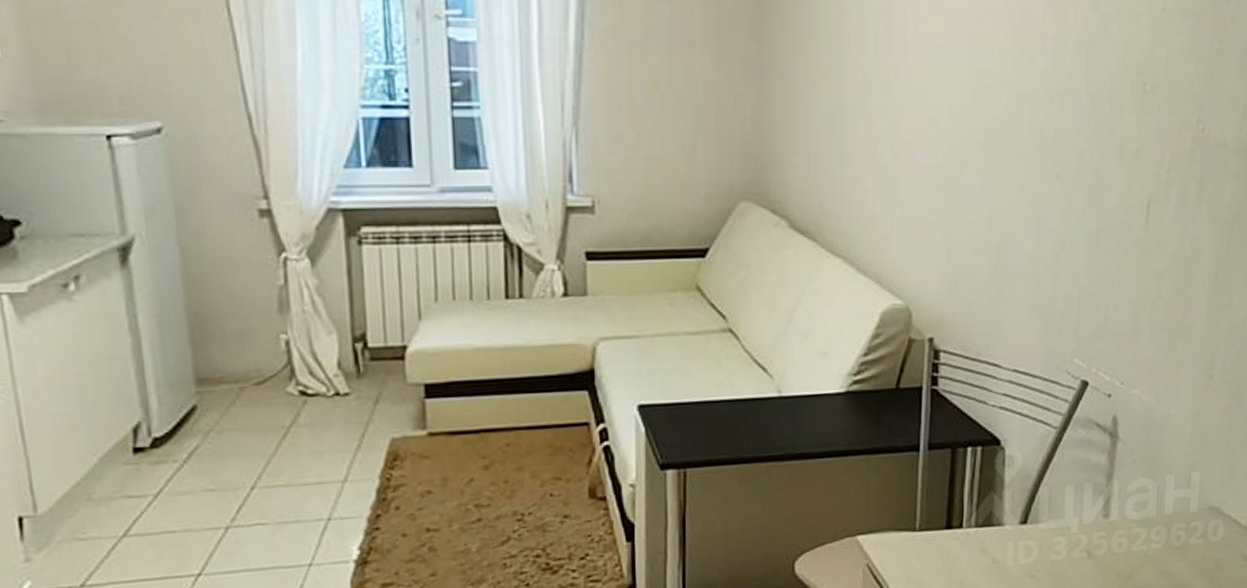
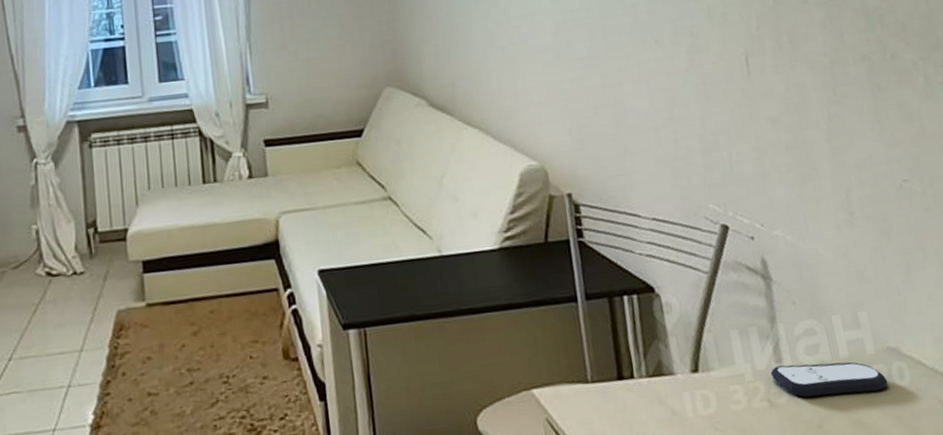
remote control: none [1095,518,1202,550] -> present [770,361,888,397]

